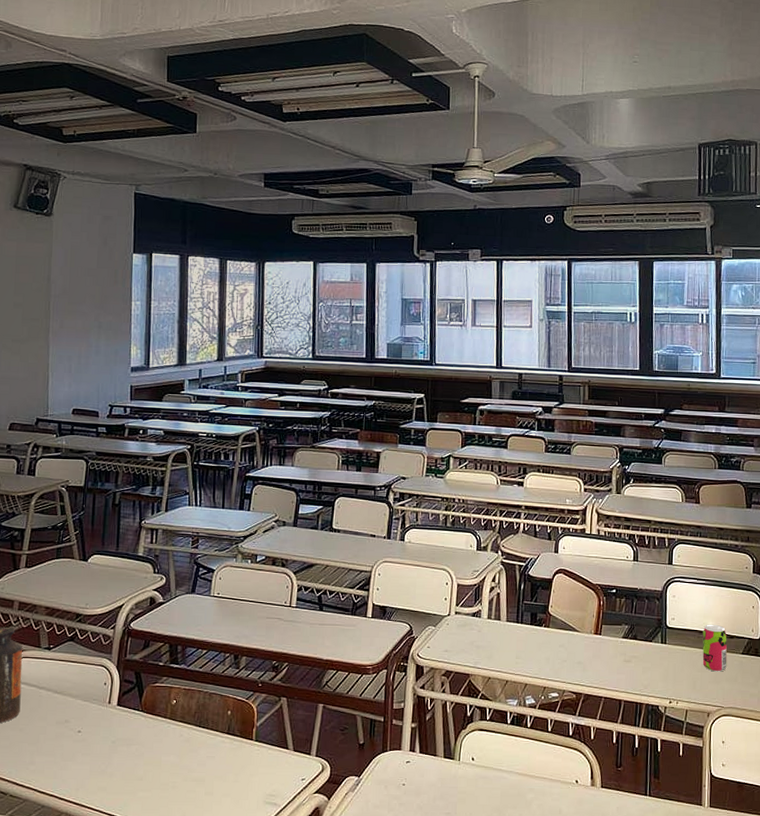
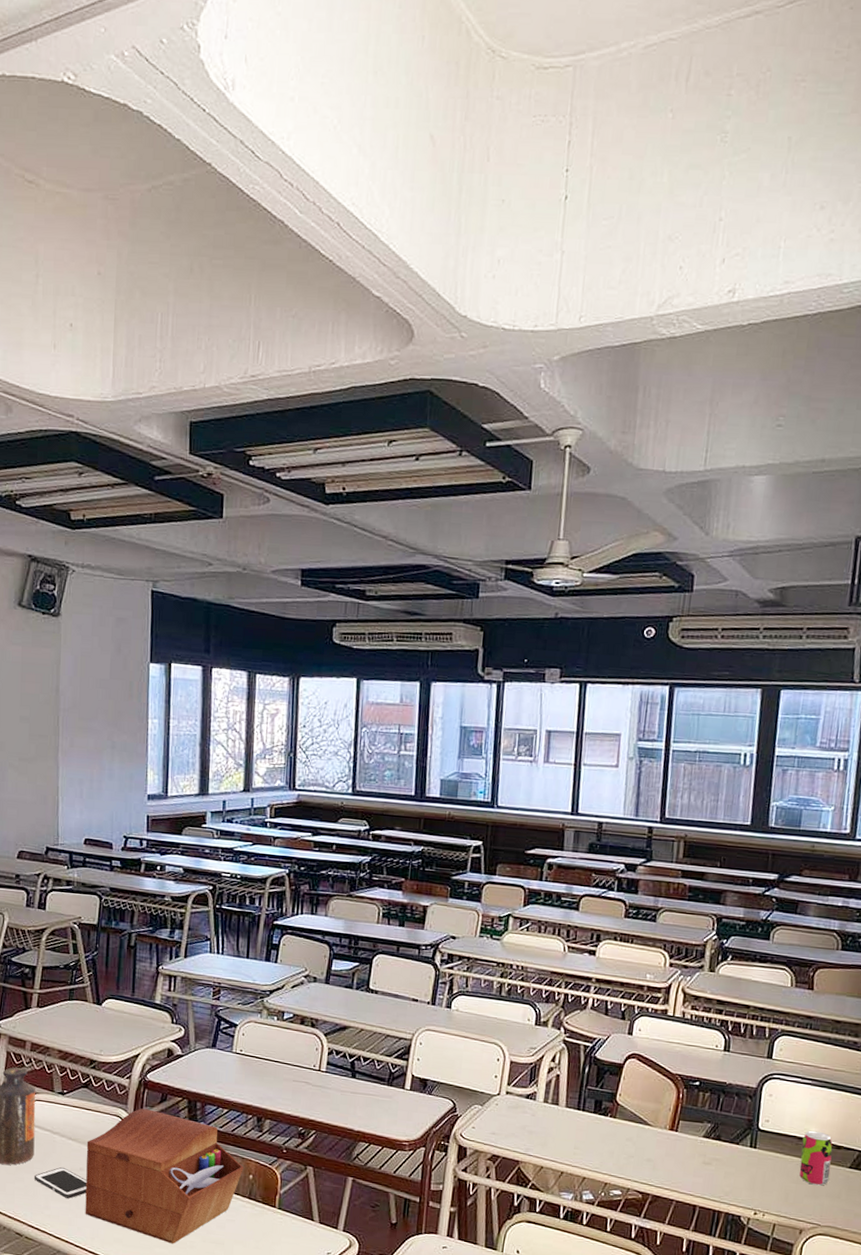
cell phone: none [19,720,72,752] -> present [33,1167,87,1199]
sewing box: none [69,656,222,787] -> present [85,1108,244,1244]

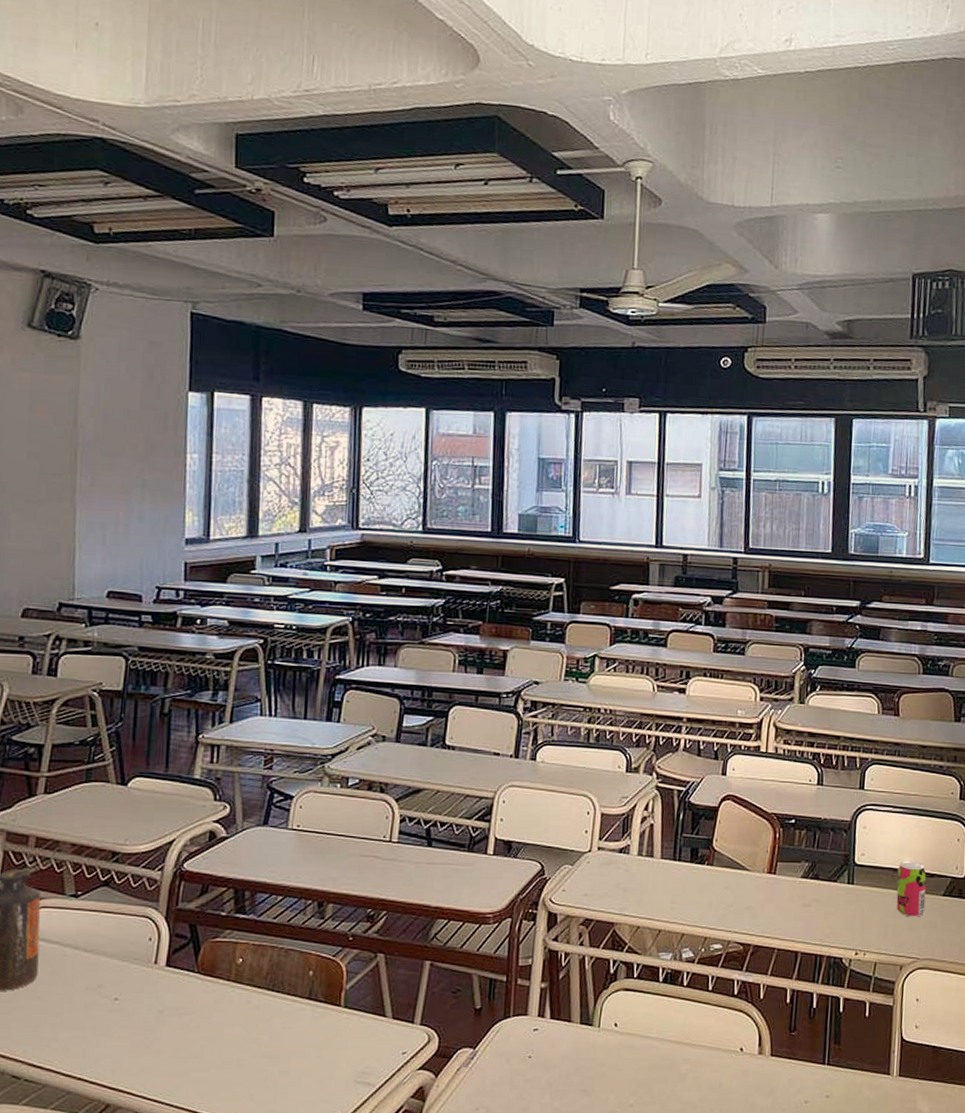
cell phone: present [33,1167,87,1199] -> none [36,986,107,1024]
sewing box: present [85,1108,244,1244] -> none [103,905,302,1065]

